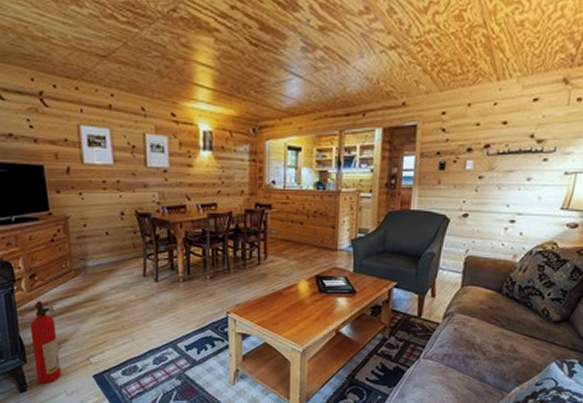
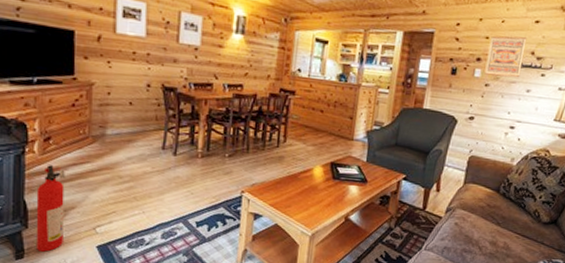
wall art: none [477,118,525,166] -> present [484,36,527,78]

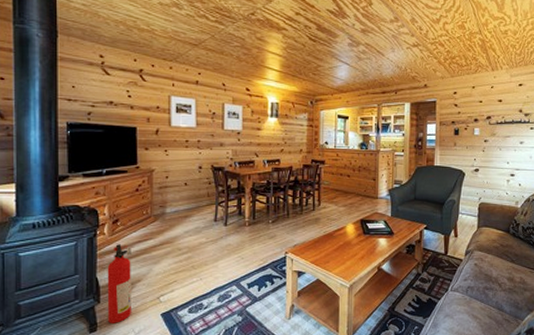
wall art: present [484,36,527,78] -> none [482,97,514,133]

